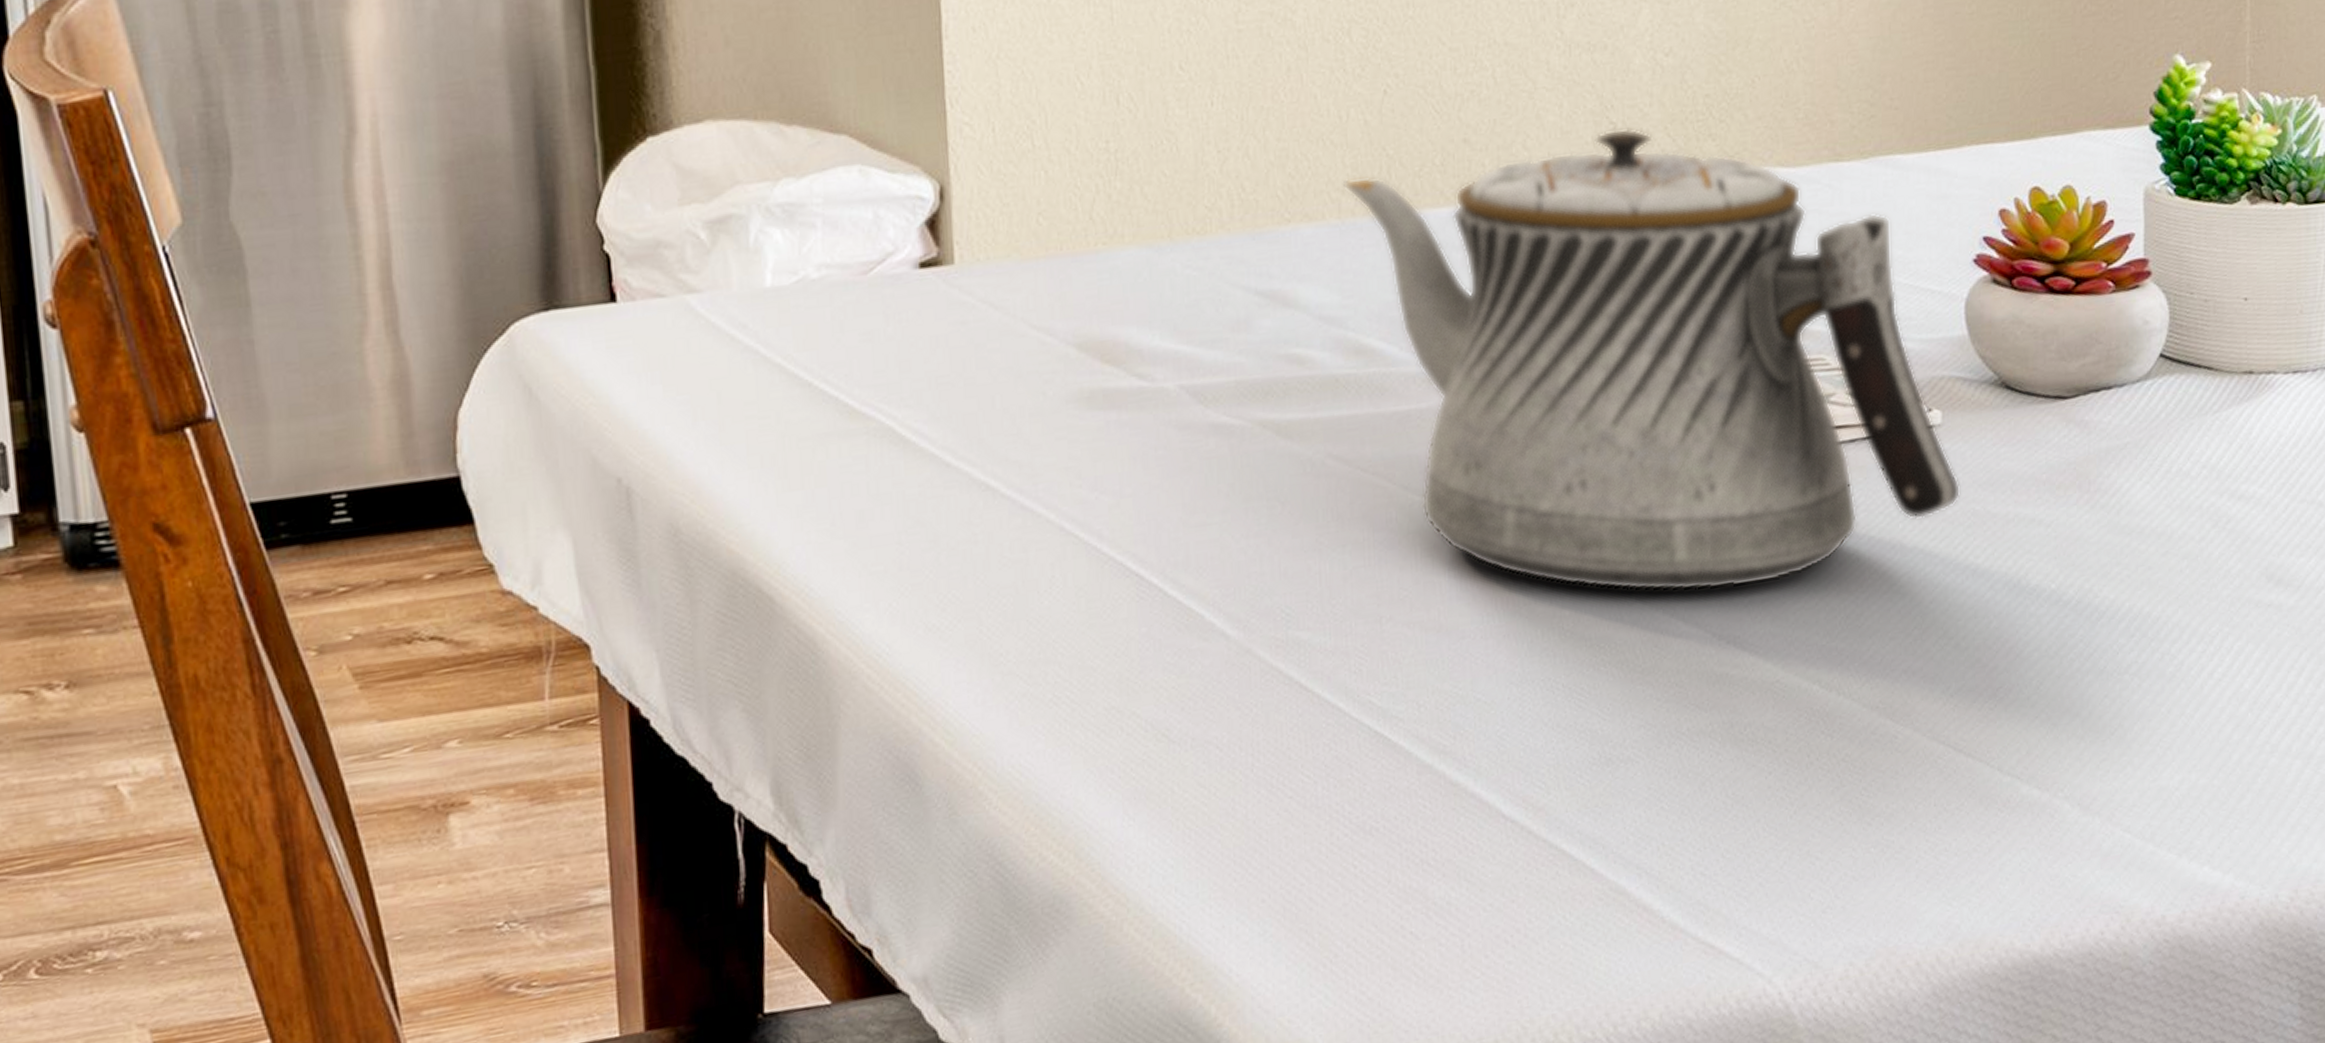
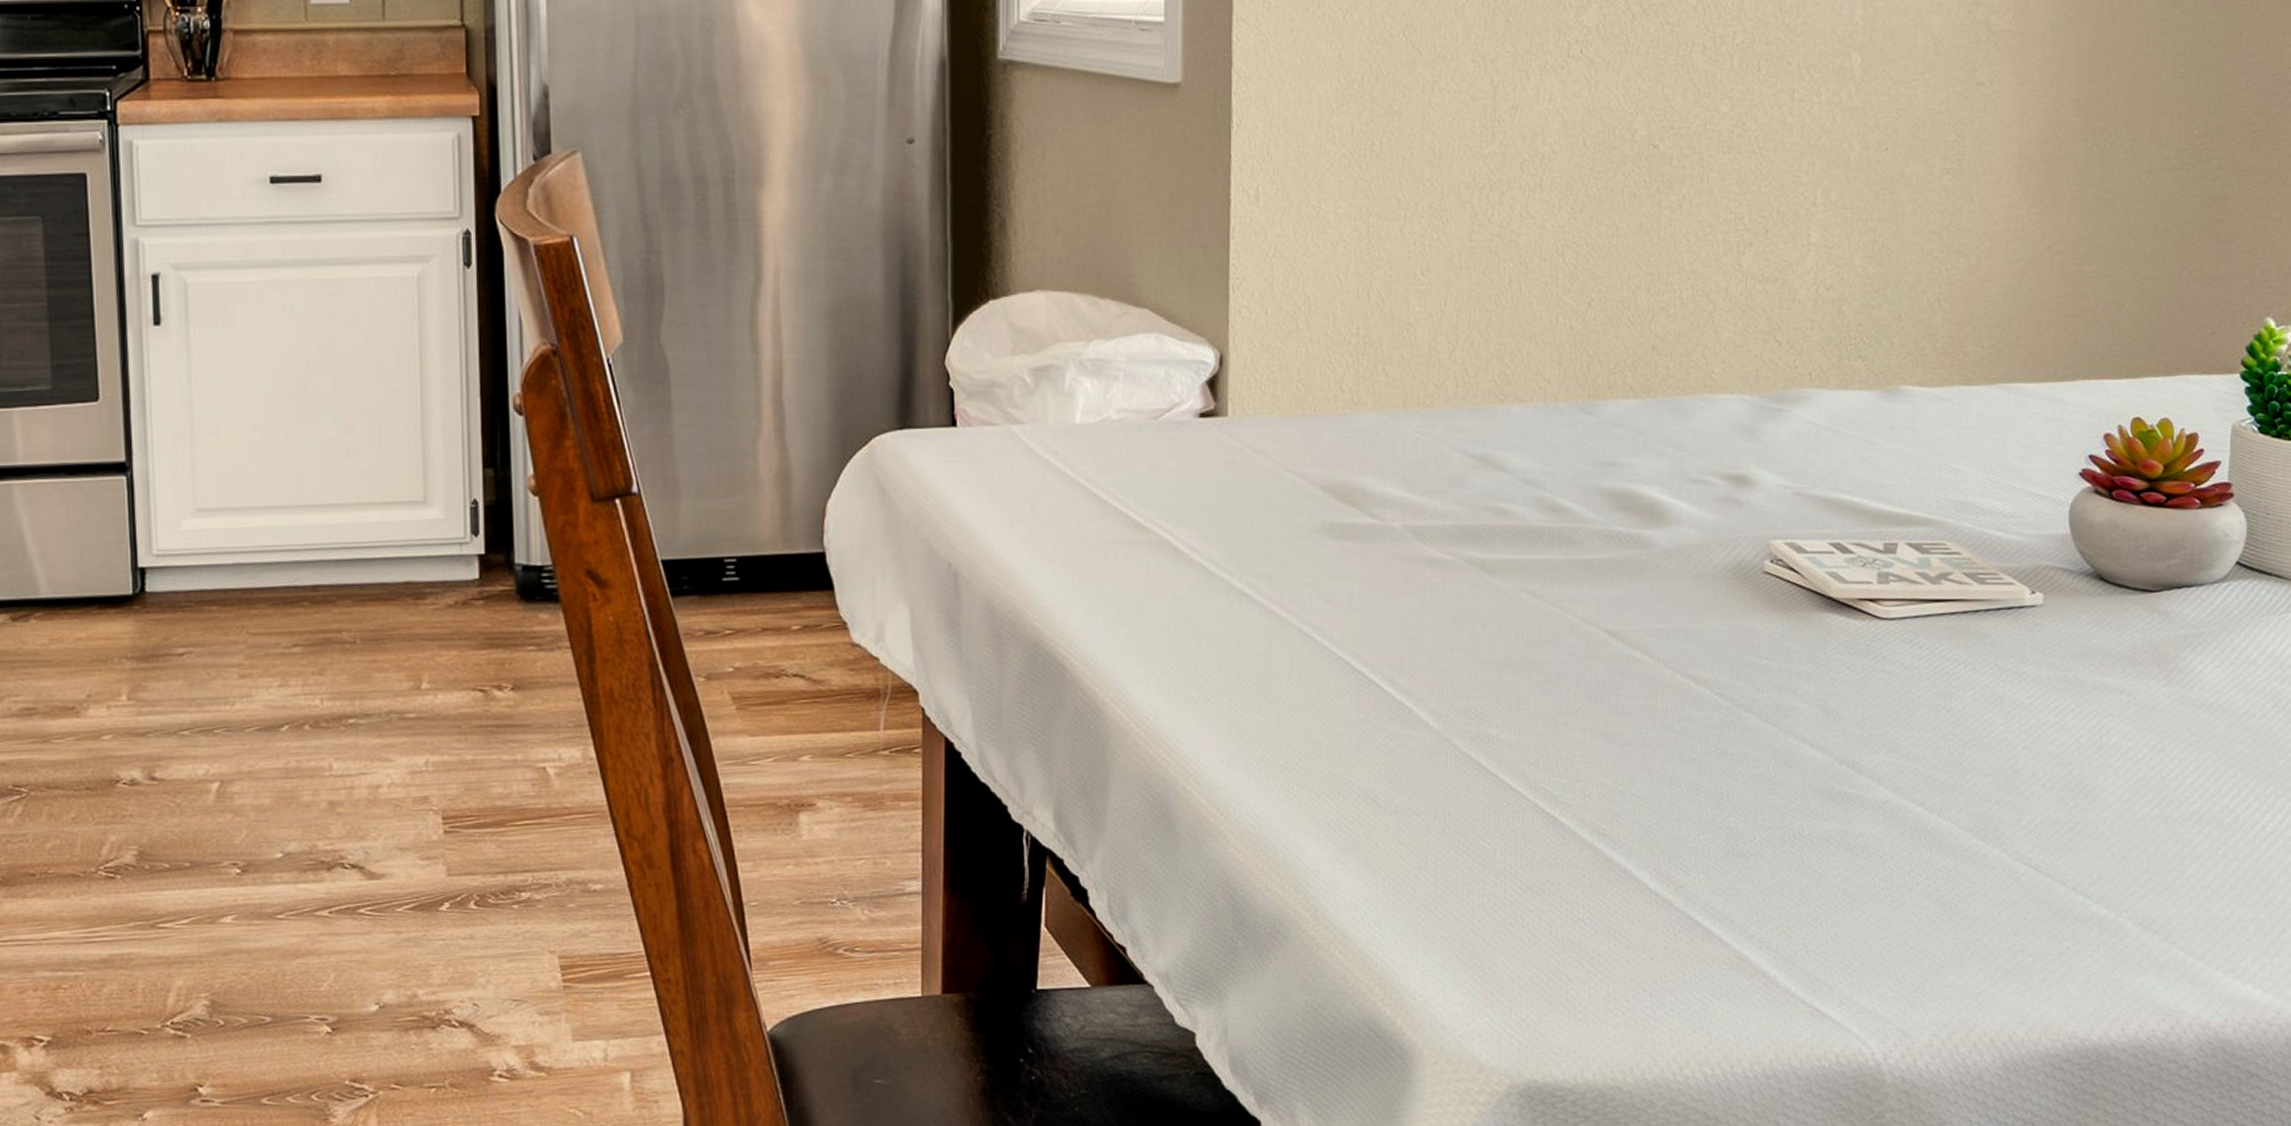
teapot: present [1342,128,1961,592] -> none [1549,346,2056,723]

